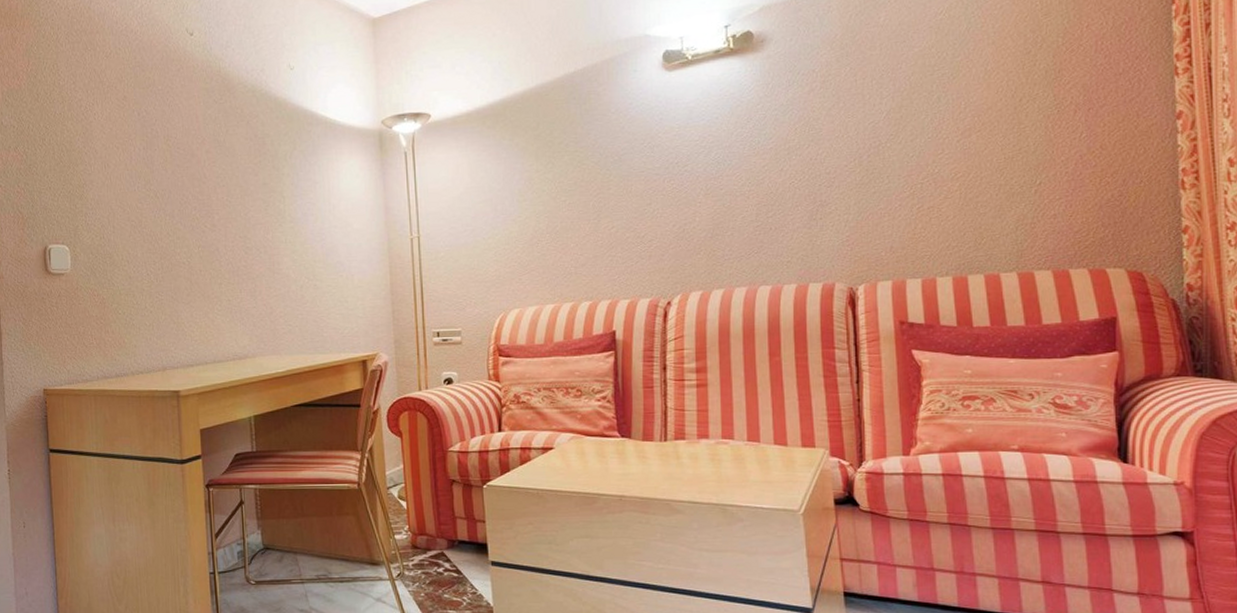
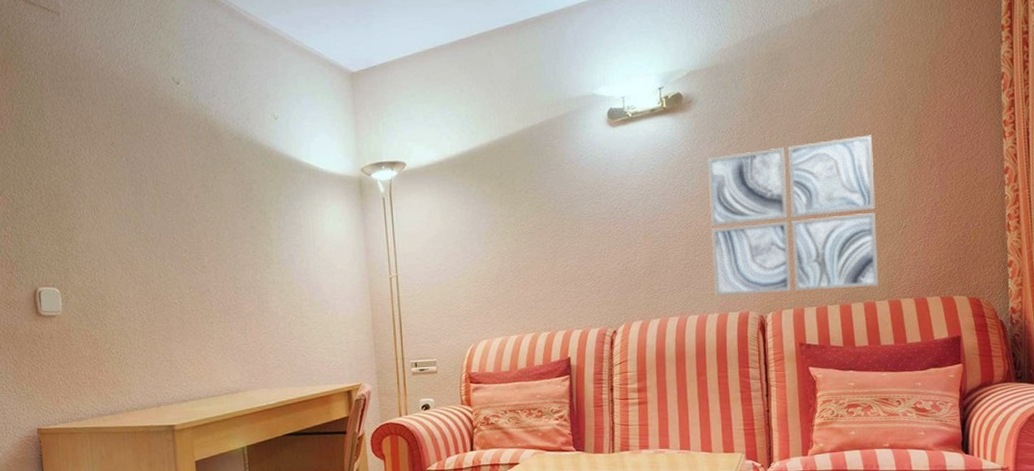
wall art: none [783,75,1005,264] -> present [707,135,879,296]

